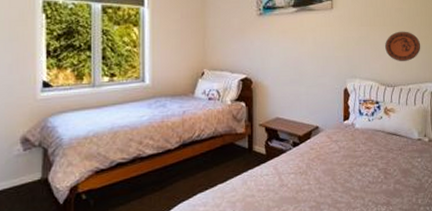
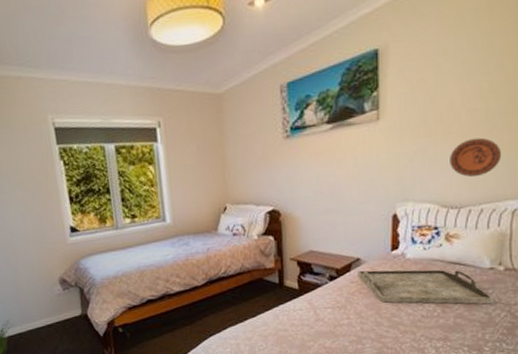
serving tray: none [316,137,423,172] -> present [357,269,494,305]

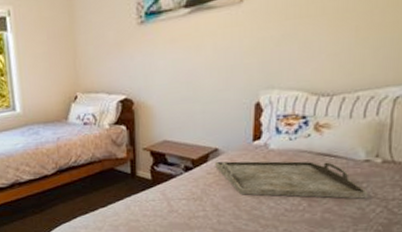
decorative plate: present [450,137,502,178] -> none [322,18,384,62]

